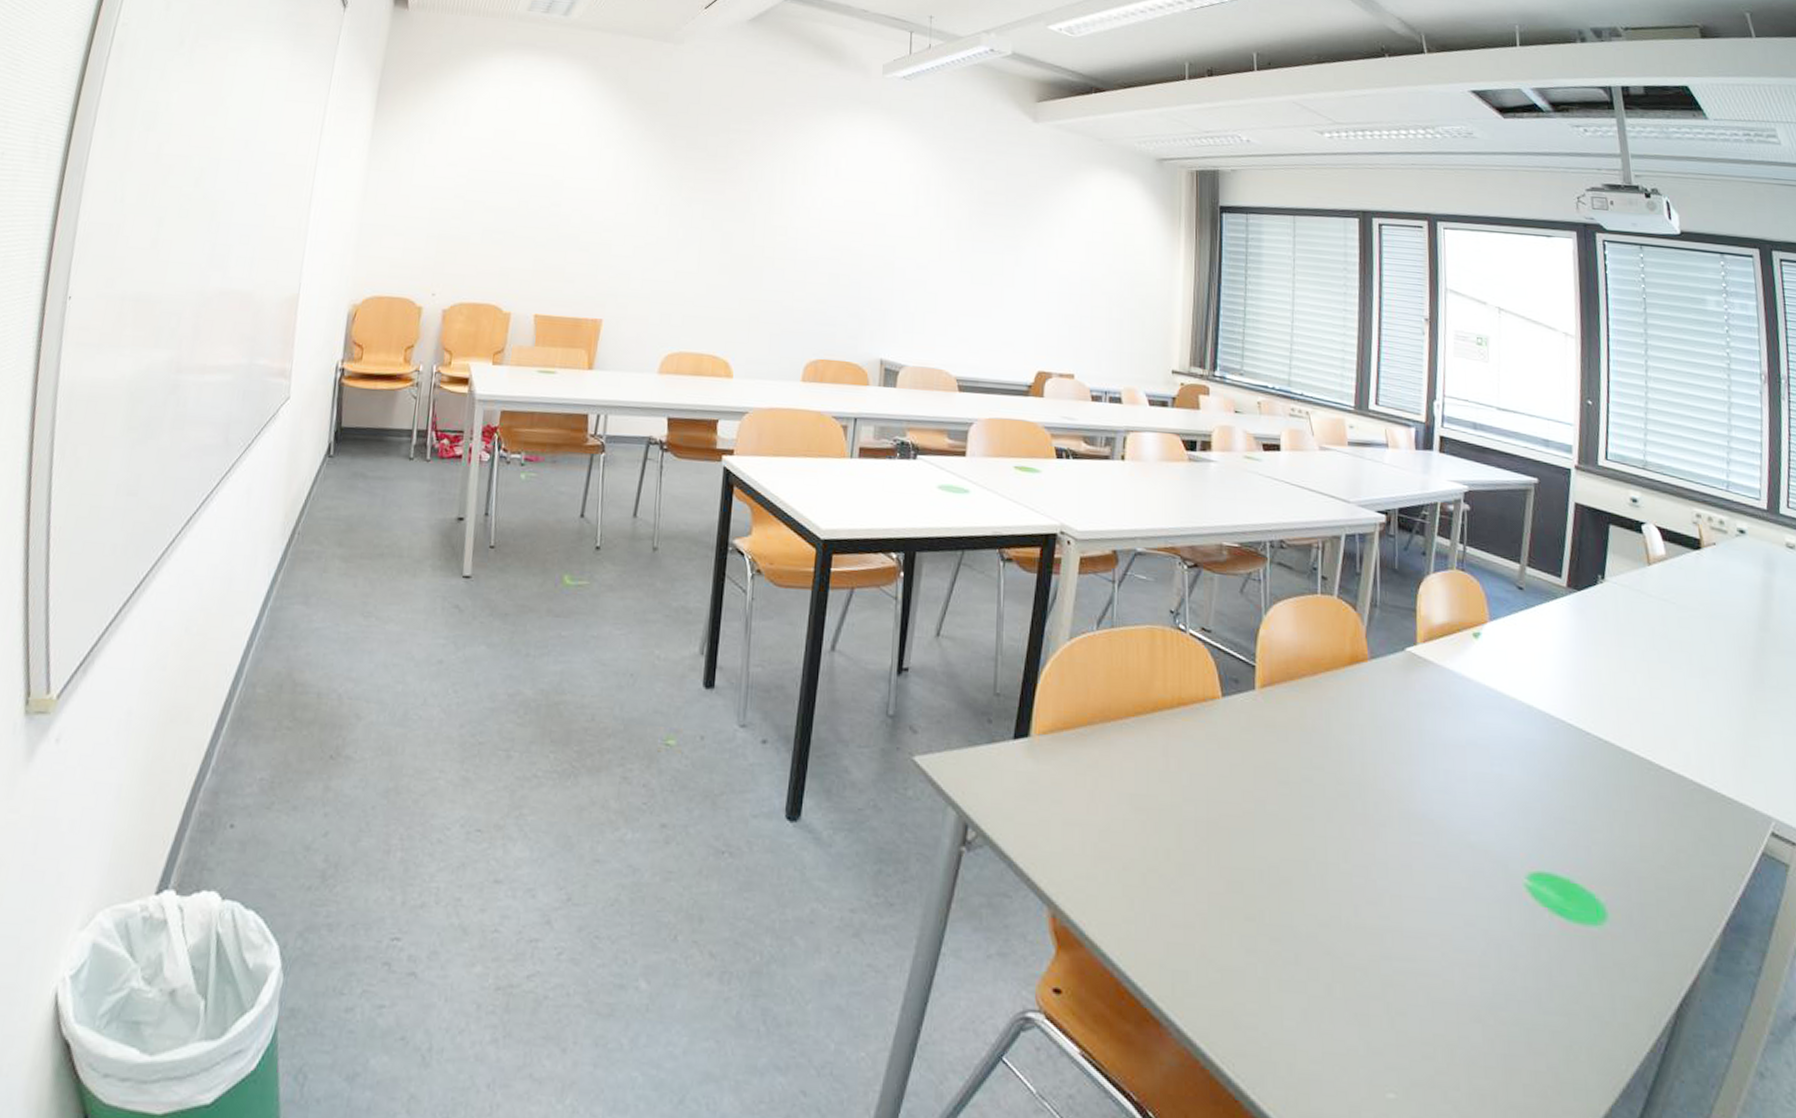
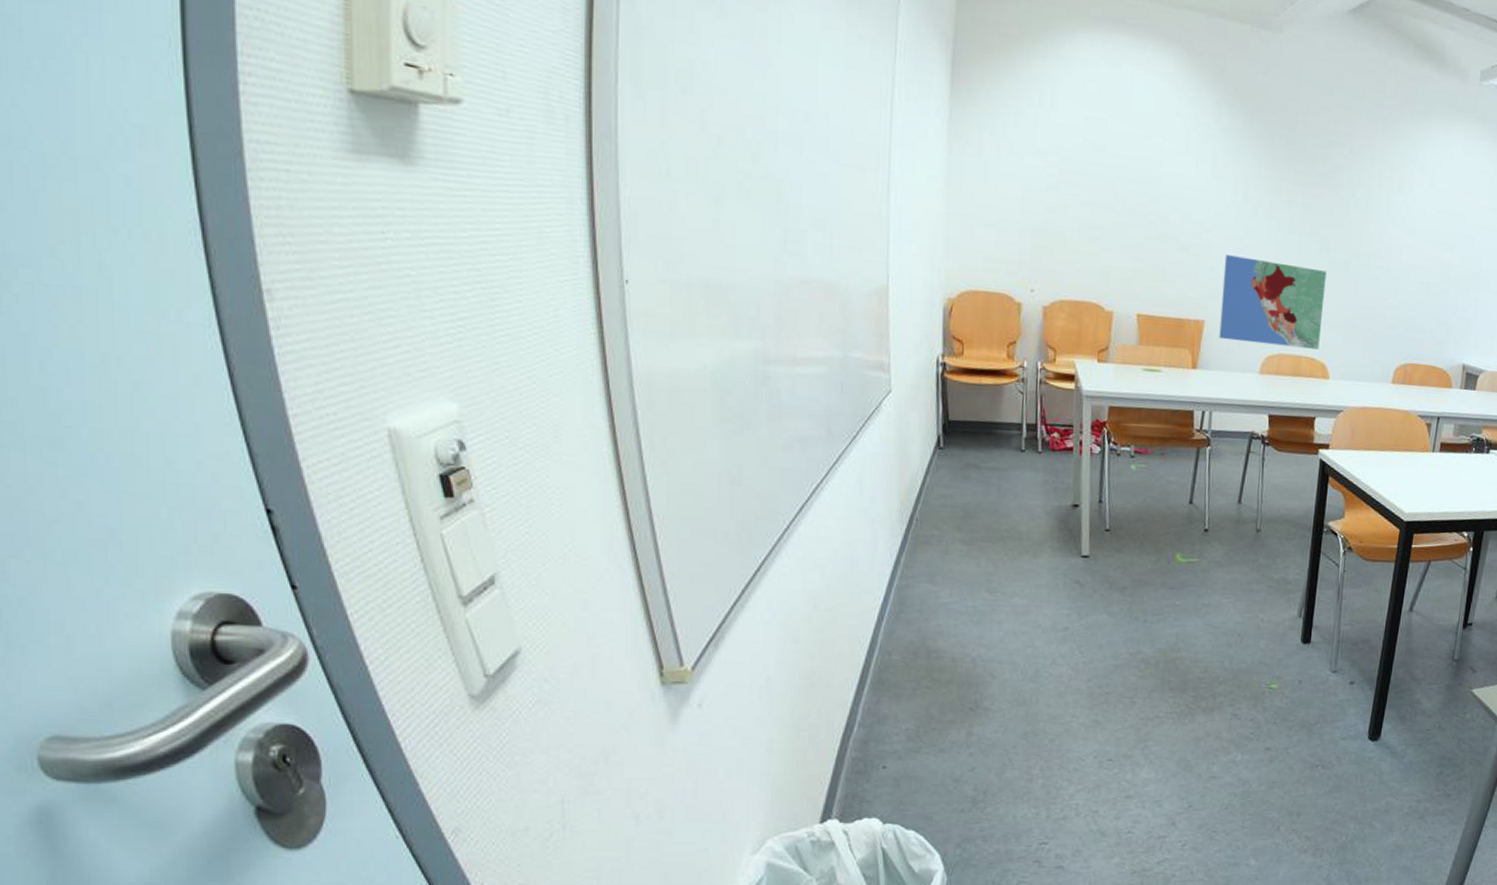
map: none [617,253,729,347] -> present [1219,255,1327,350]

